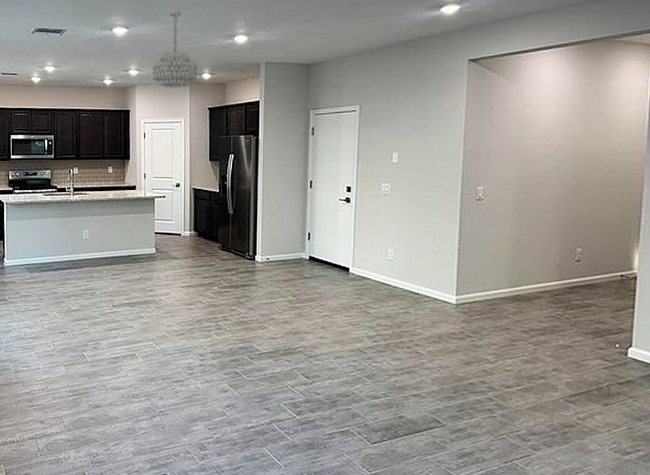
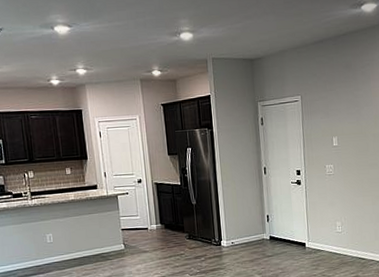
chandelier: present [152,11,197,89] -> none [100,9,148,86]

